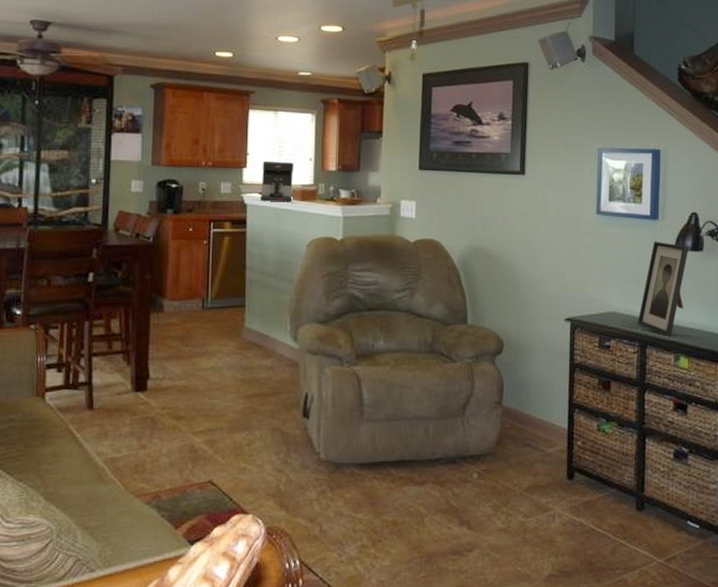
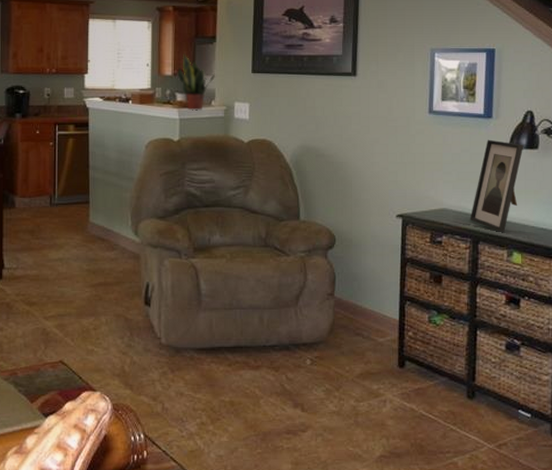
coffee maker: present [261,161,295,204] -> none [101,67,133,107]
potted plant: none [341,148,382,209] -> present [177,54,216,111]

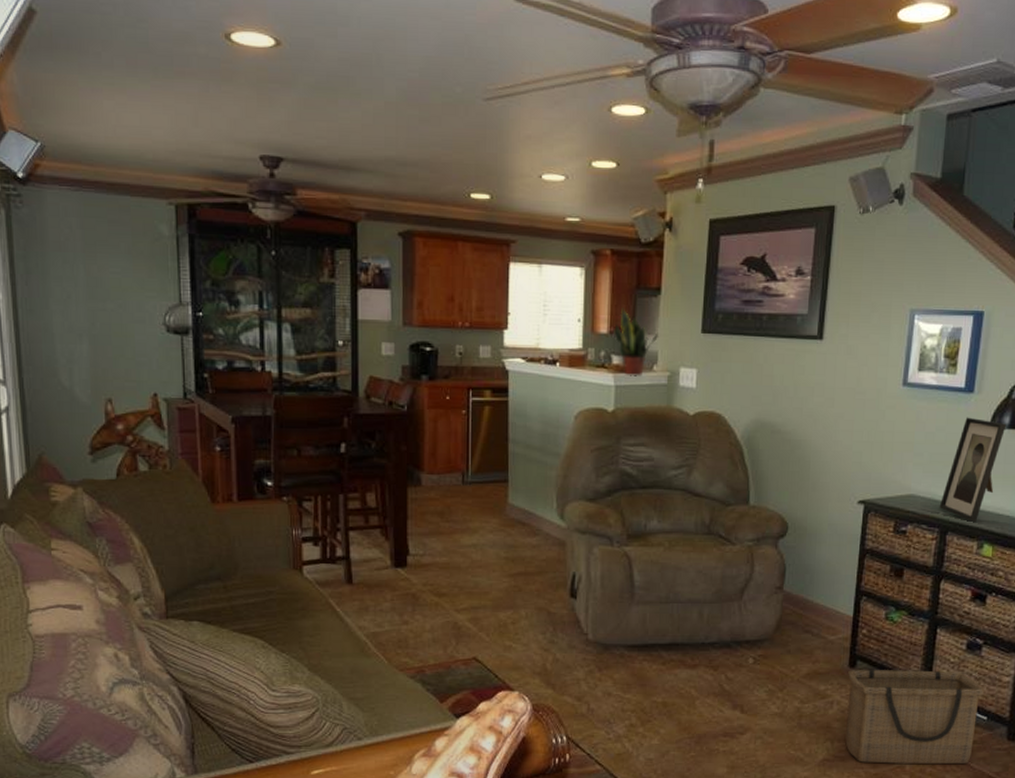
basket: none [397,370,526,461] -> present [845,670,985,765]

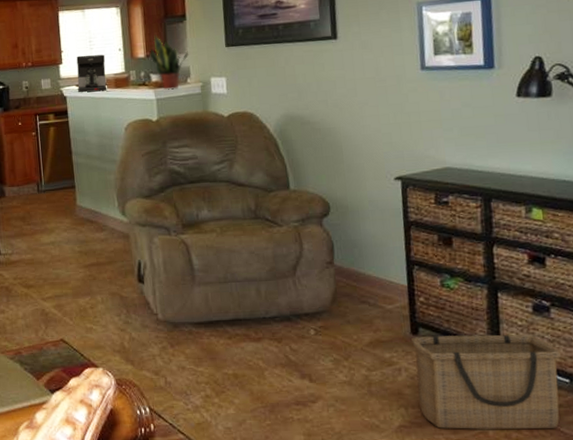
coffee maker: none [524,321,561,370] -> present [76,54,107,93]
picture frame: present [939,417,1007,523] -> none [478,91,535,189]

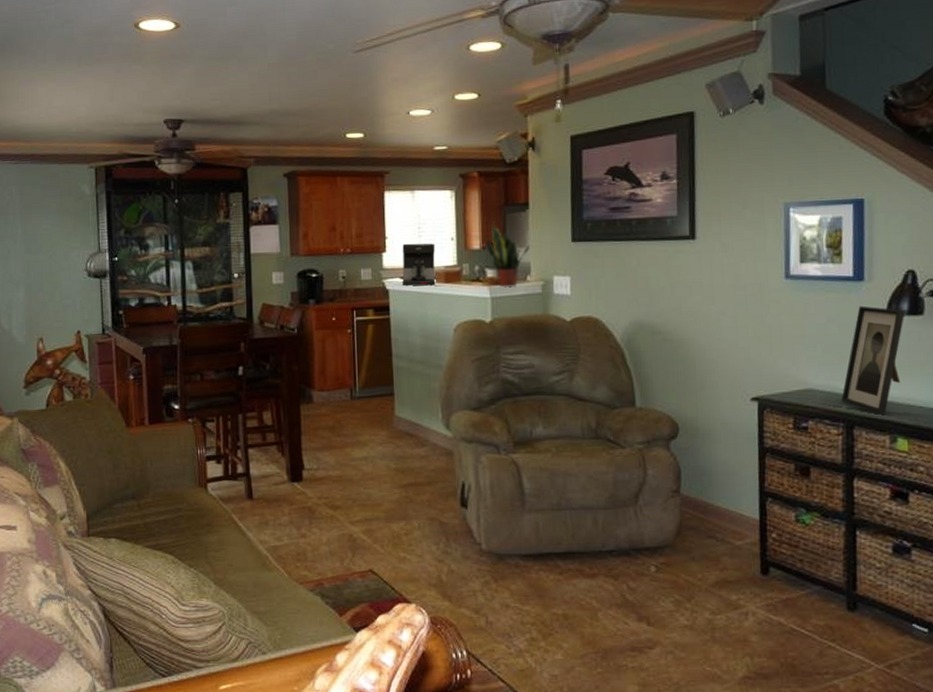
basket: present [410,334,562,430] -> none [760,577,921,684]
picture frame: none [478,91,535,189] -> present [841,306,906,416]

